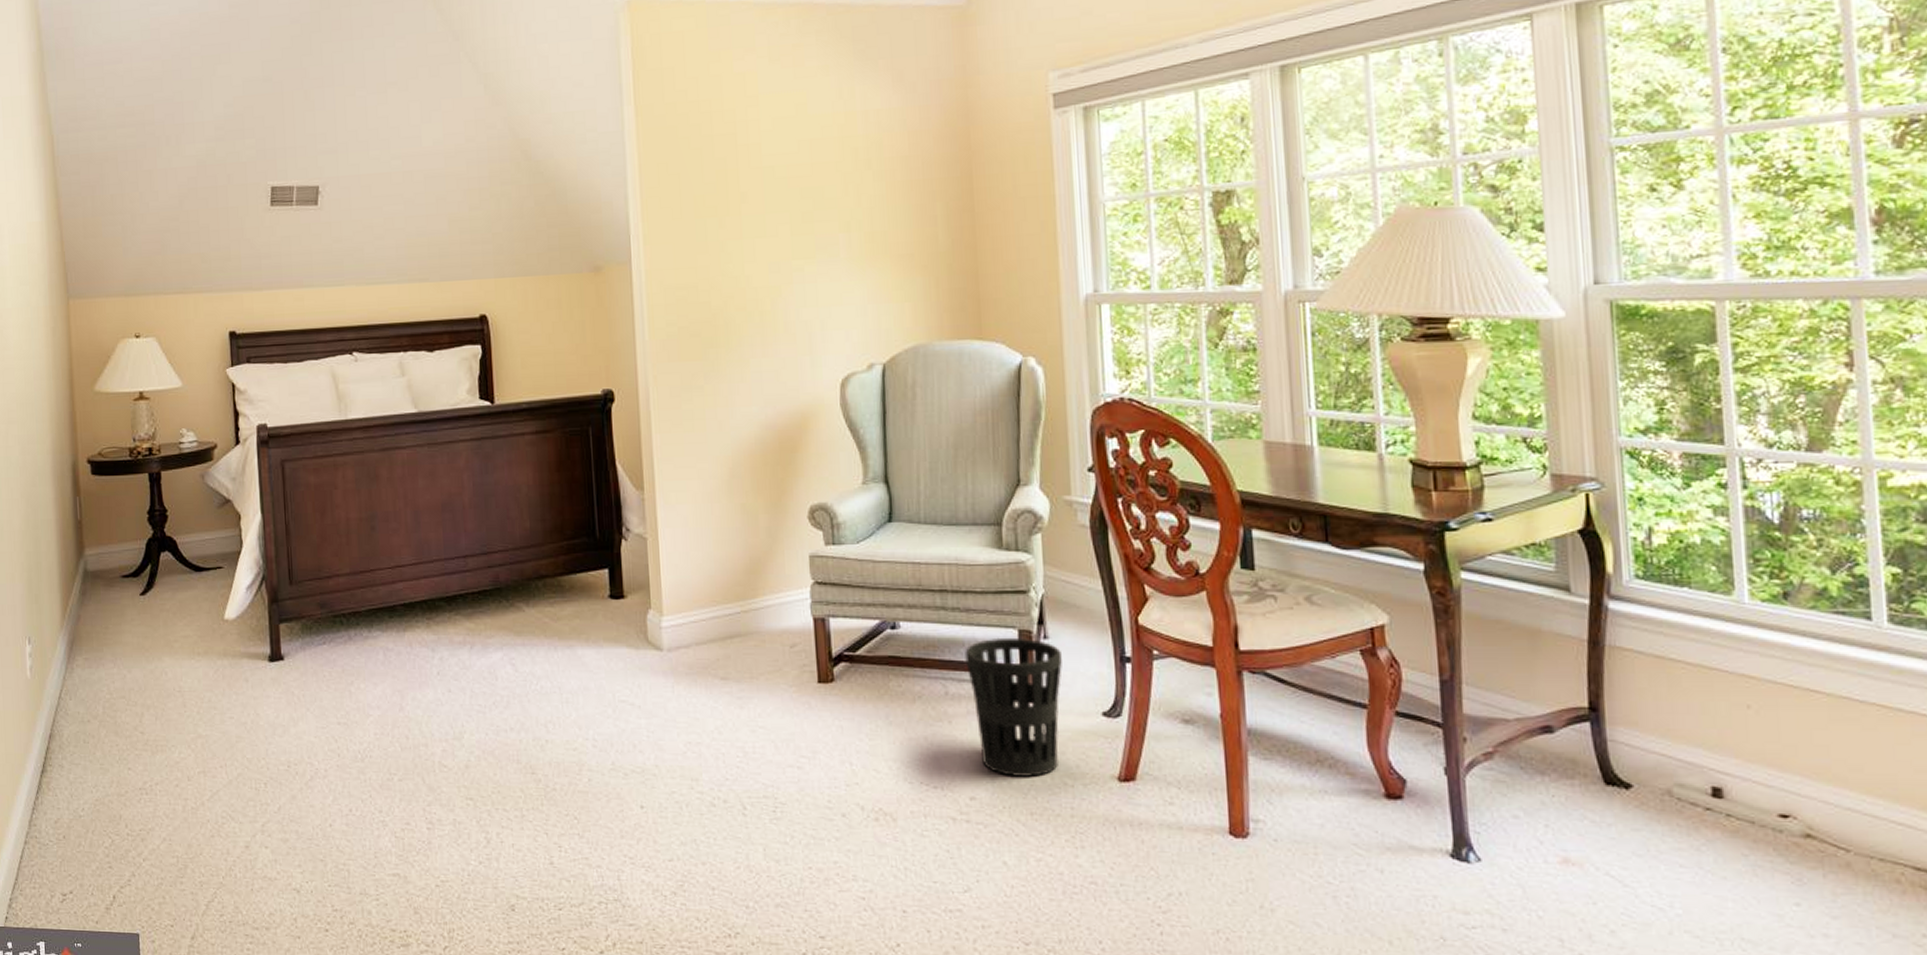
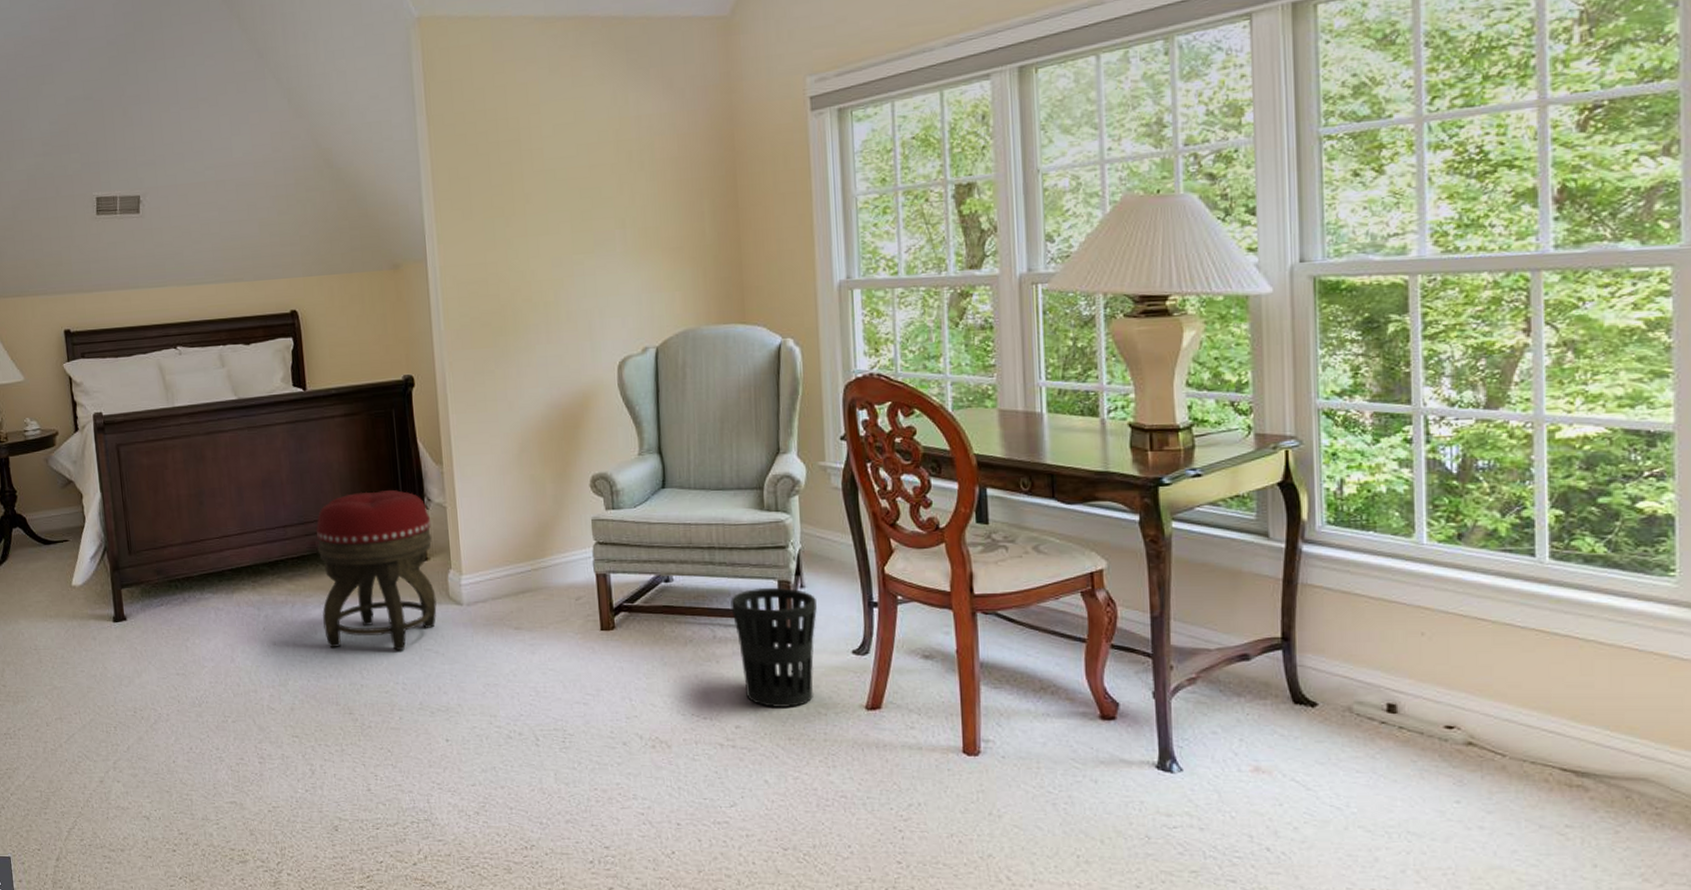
footstool: none [500,517,634,702] -> present [315,489,437,651]

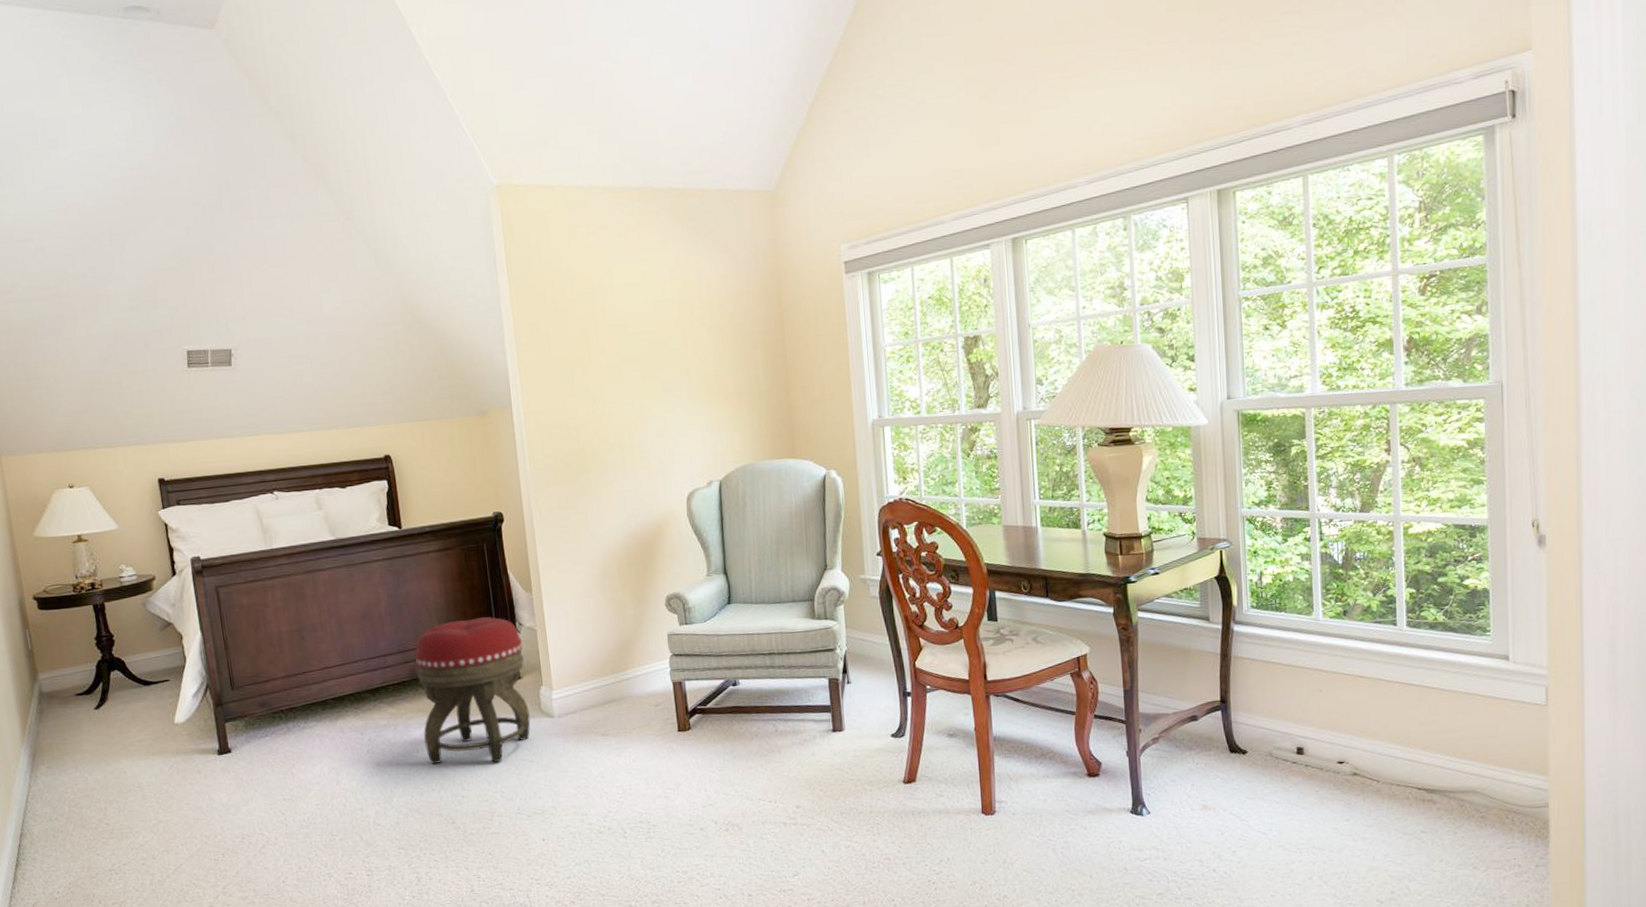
wastebasket: present [730,587,817,709] -> none [789,685,861,789]

